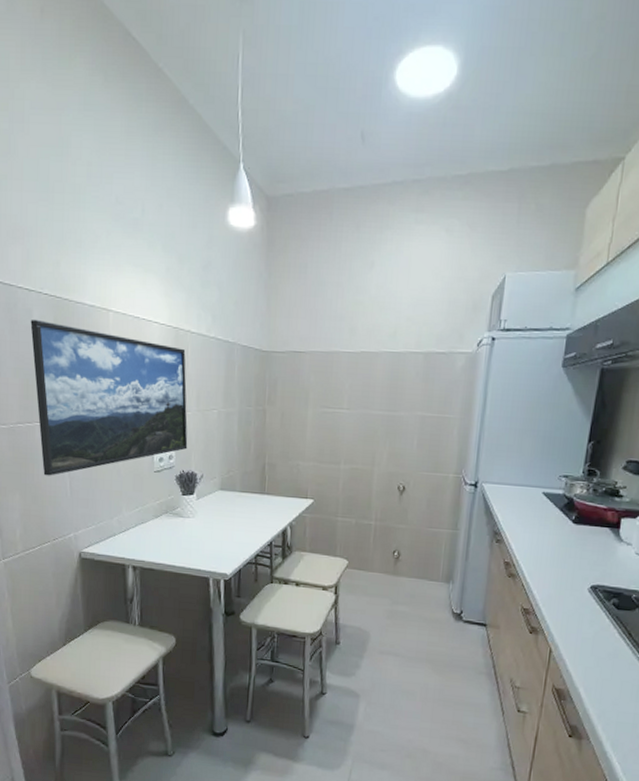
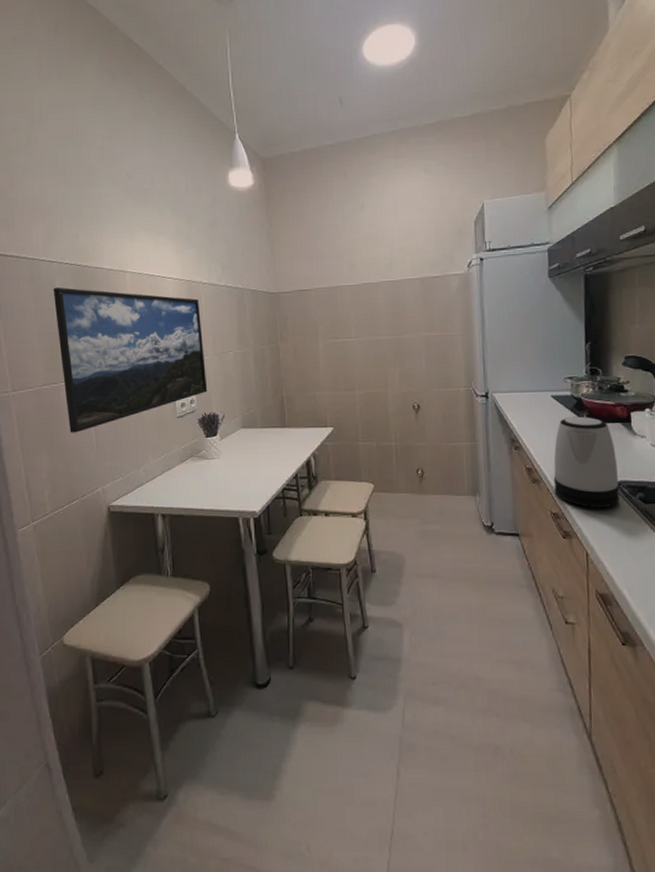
kettle: none [528,516,599,609] -> present [553,416,620,508]

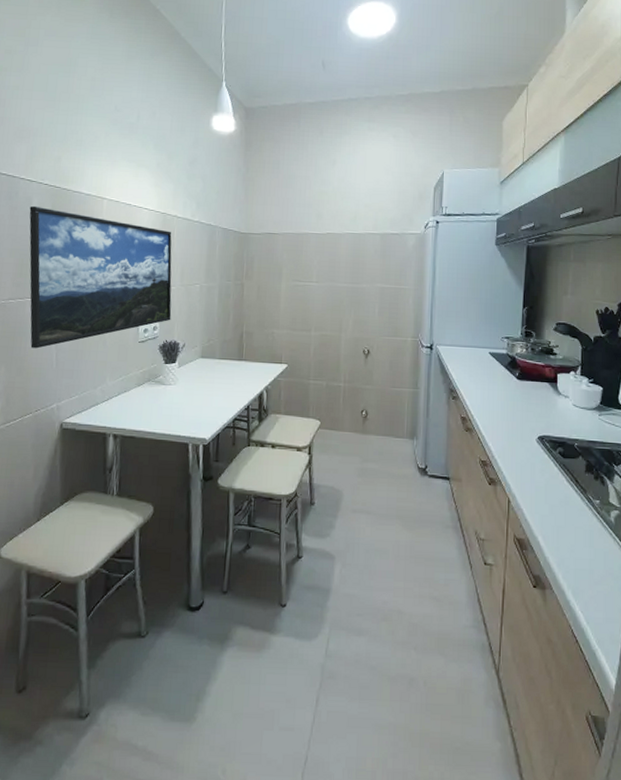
kettle: present [553,416,620,508] -> none [484,373,543,459]

